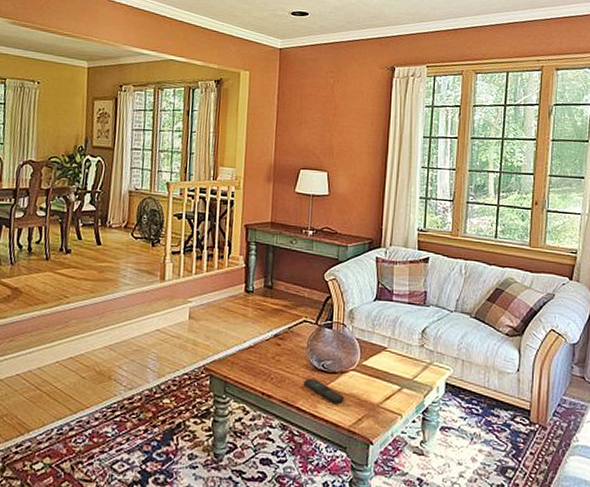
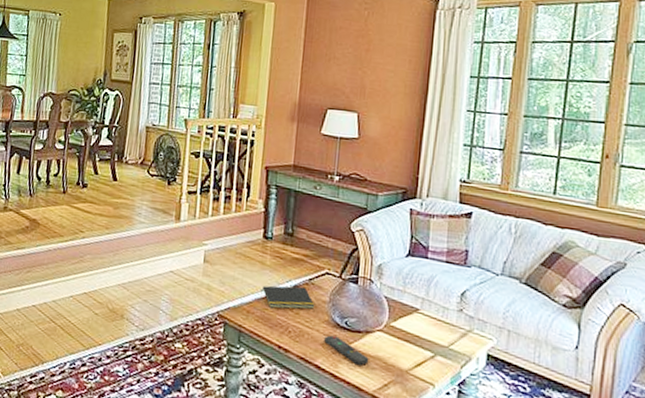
notepad: none [244,335,295,358] -> present [261,285,315,309]

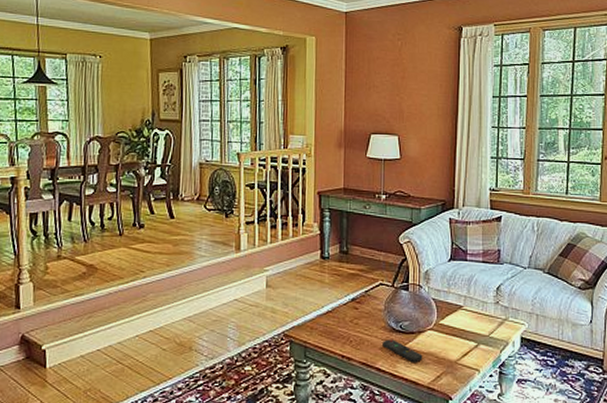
notepad: present [261,285,315,309] -> none [322,299,372,322]

